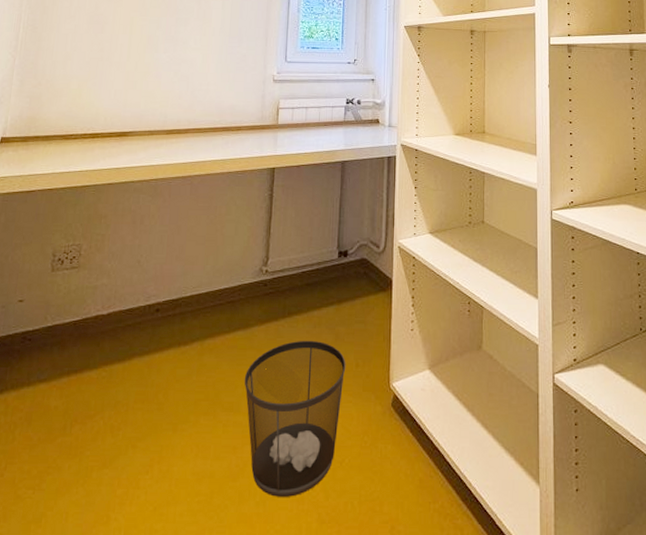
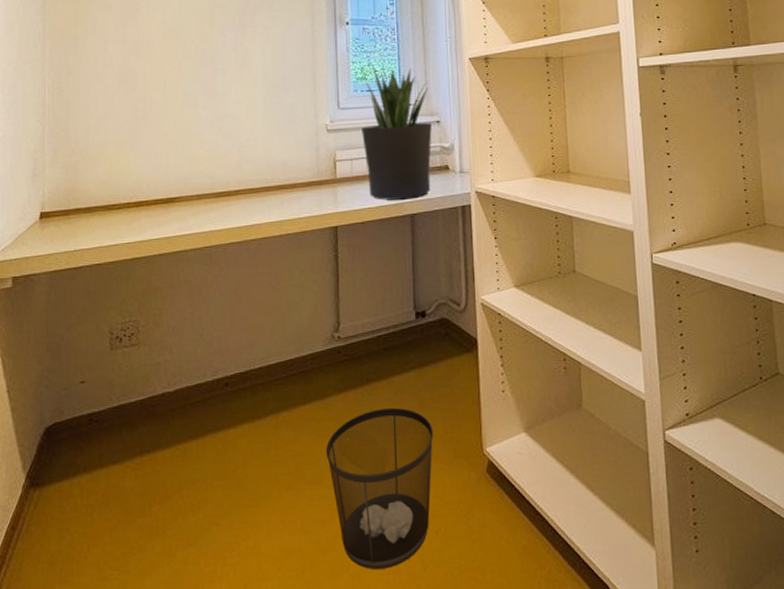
planter: none [304,24,367,147] -> present [362,63,432,201]

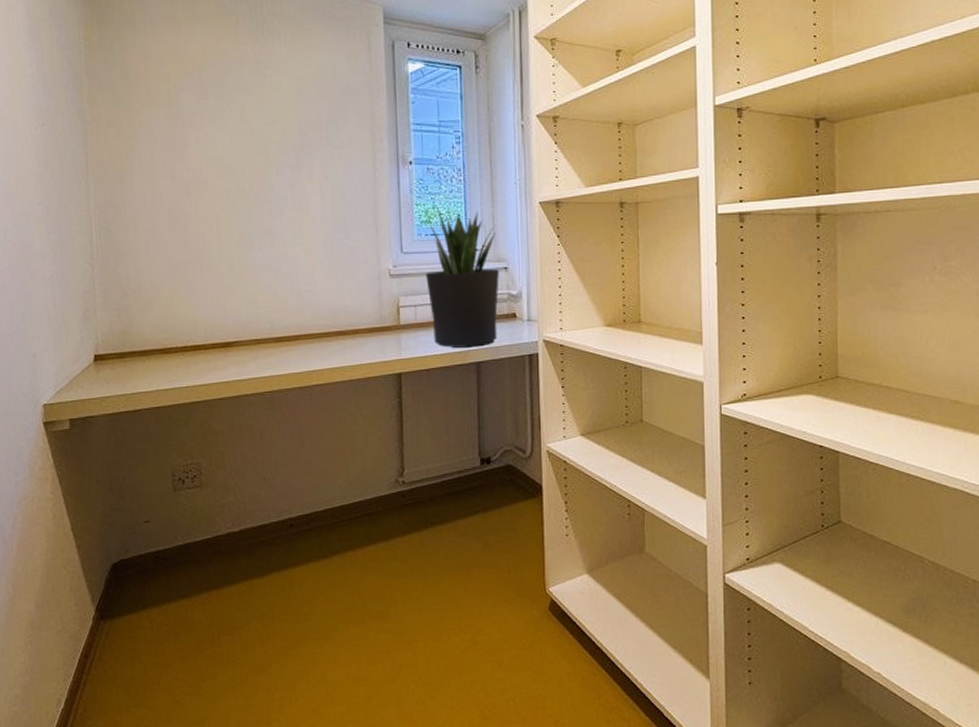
waste bin: present [325,407,434,569] -> none [390,549,498,696]

